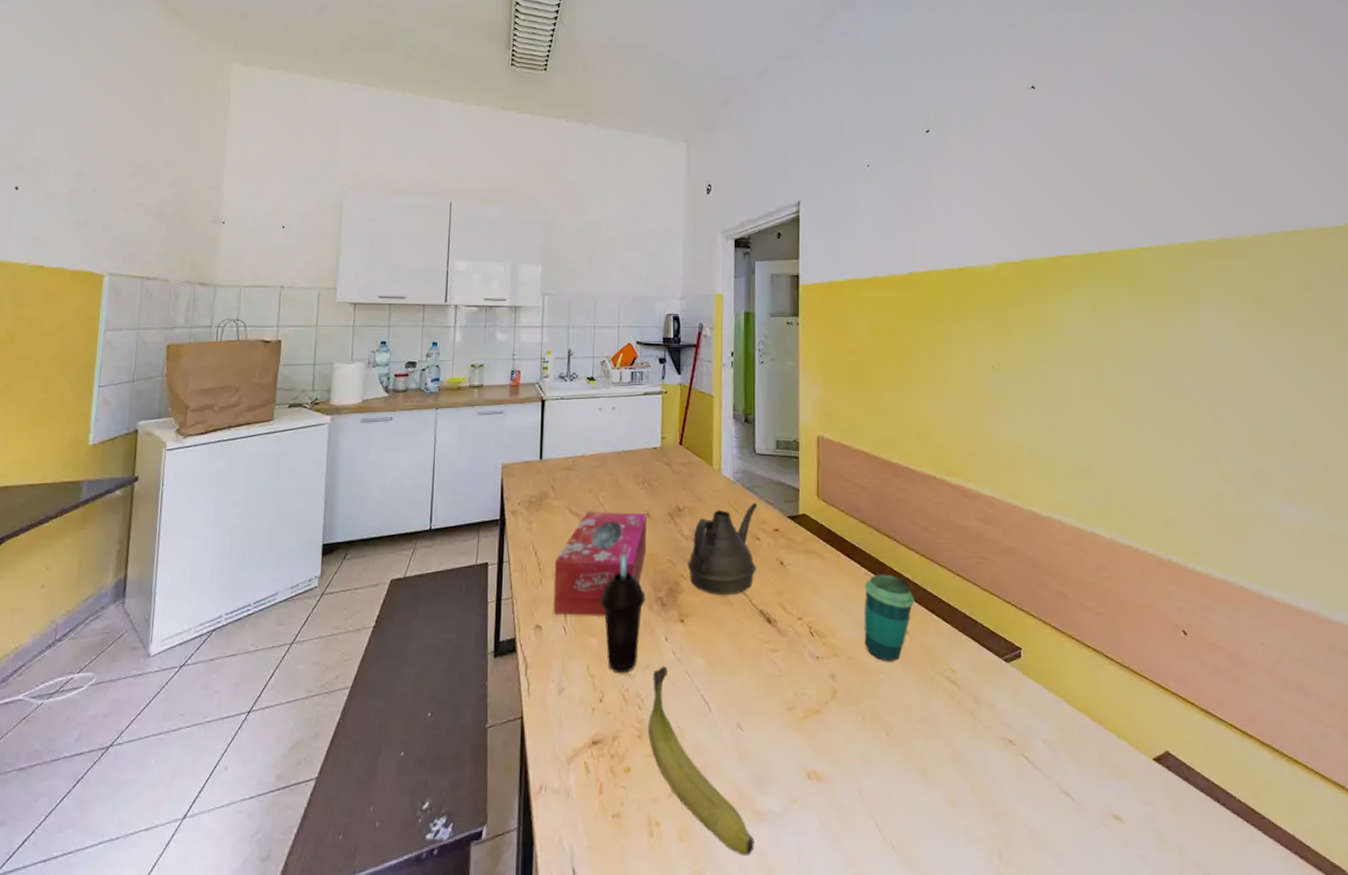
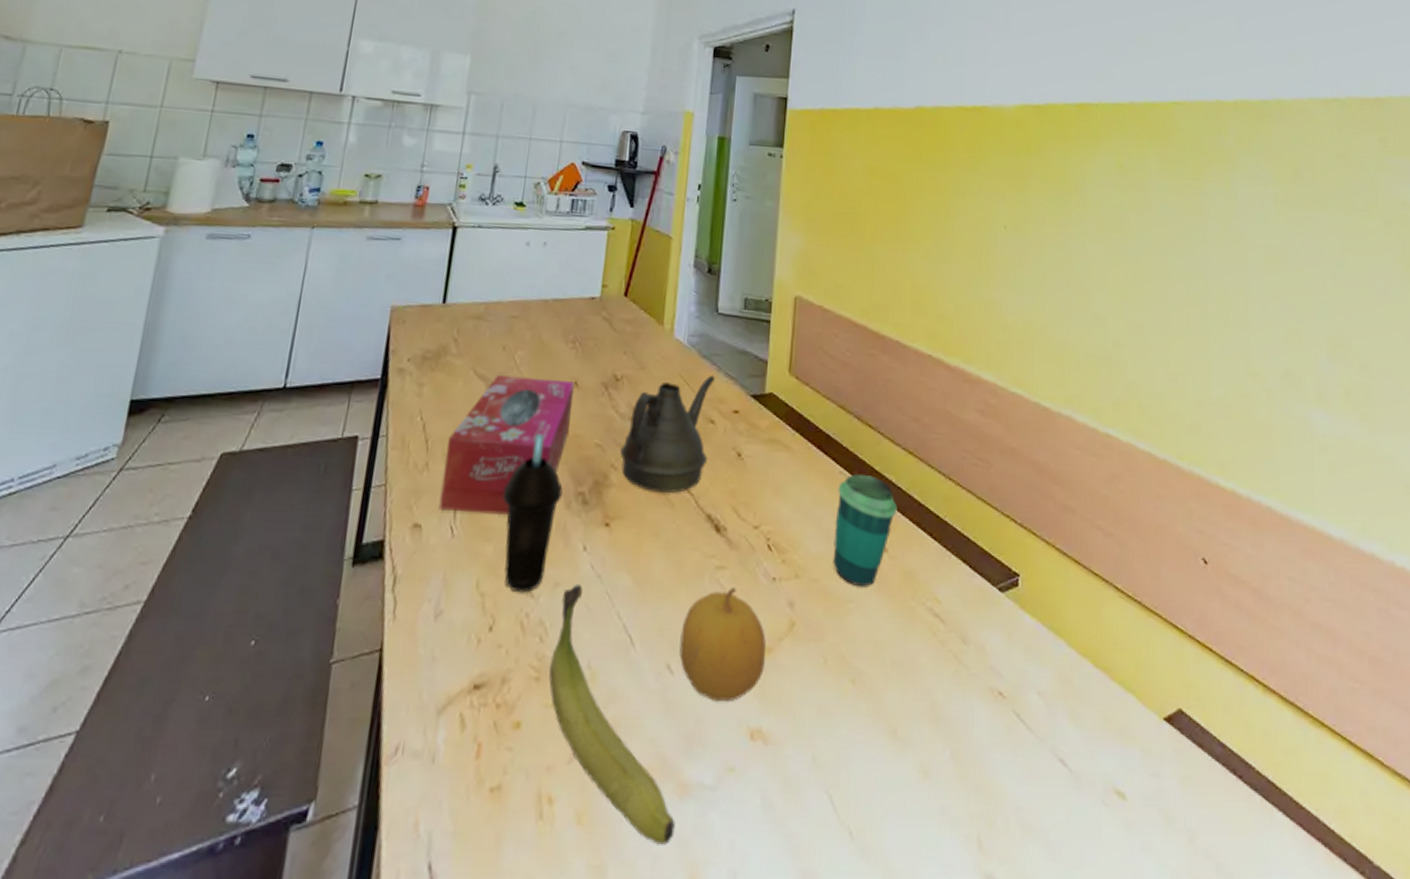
fruit: none [747,665,815,752] -> present [679,587,766,703]

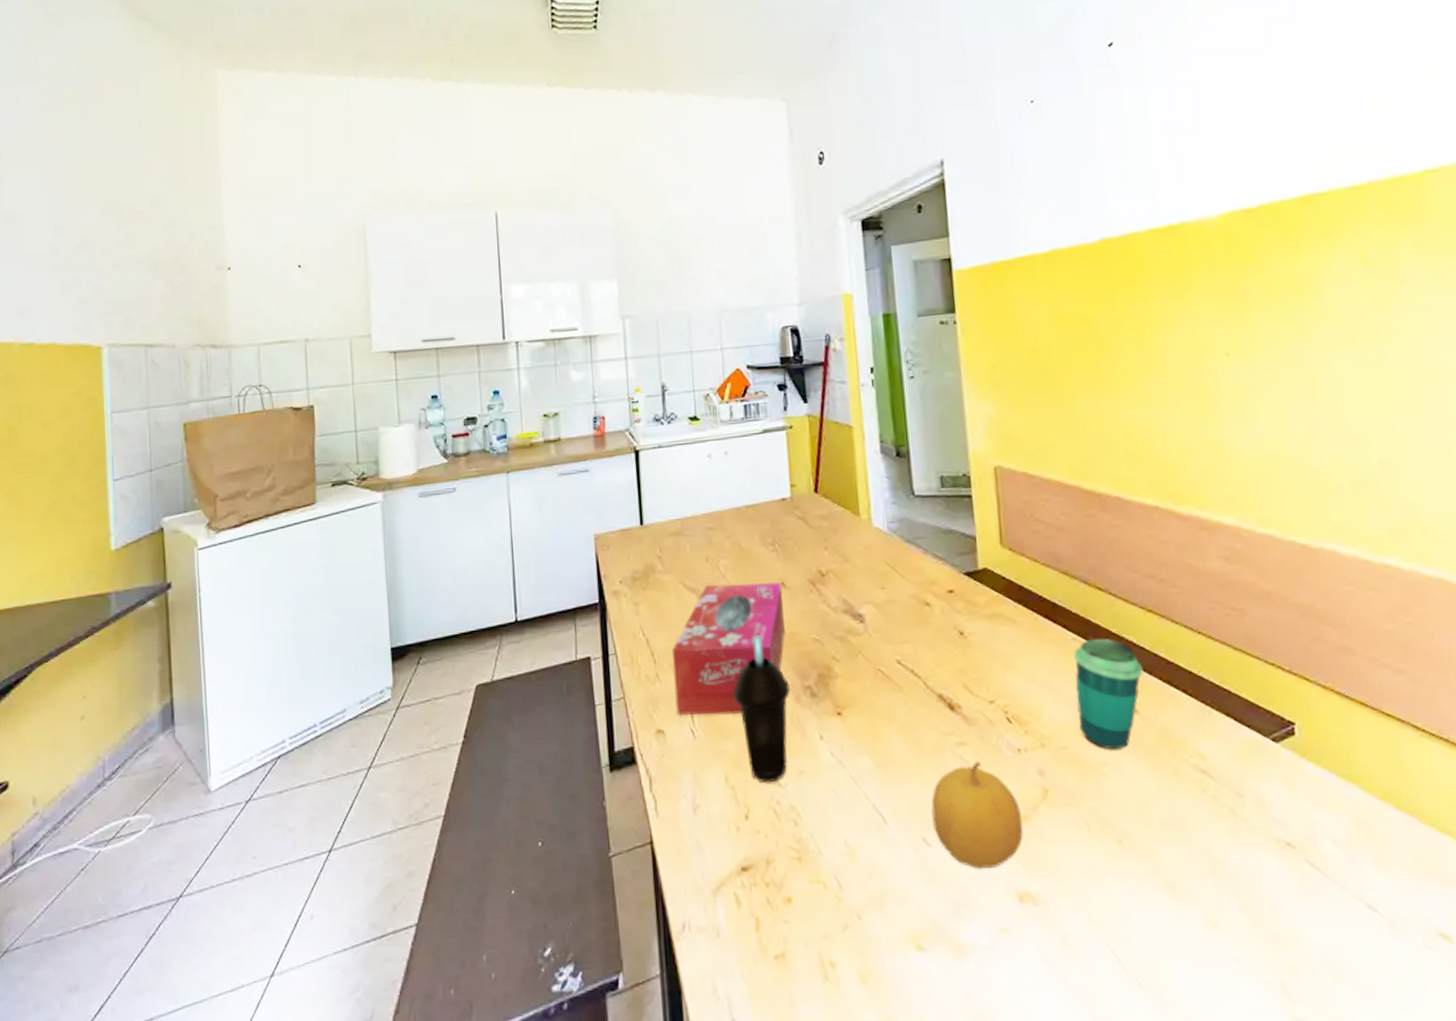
banana: present [549,583,675,845] -> none [808,770,958,1000]
teapot: present [620,375,715,493] -> none [839,558,929,678]

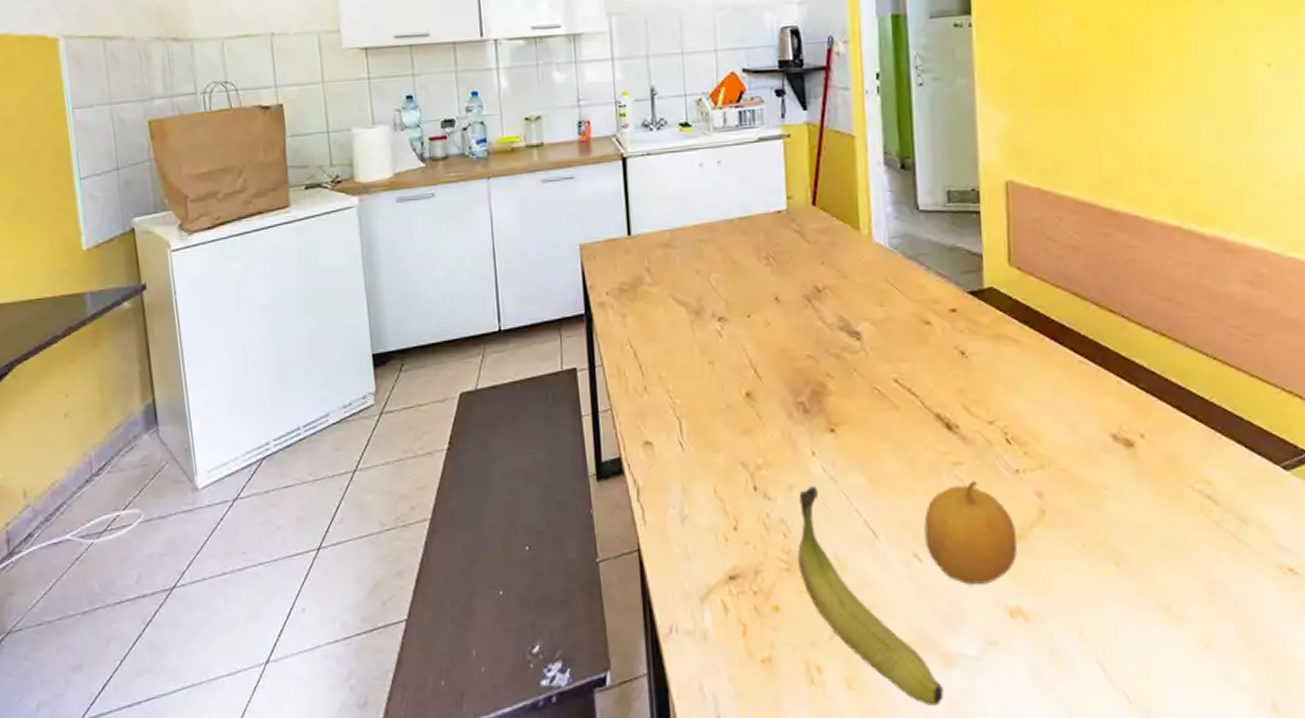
tissue box: present [671,582,785,715] -> none [660,297,778,429]
cup: present [732,636,790,783] -> none [723,351,782,497]
banana: none [808,770,958,1000] -> present [797,485,944,706]
cup: present [1073,638,1144,750] -> none [1080,361,1152,474]

